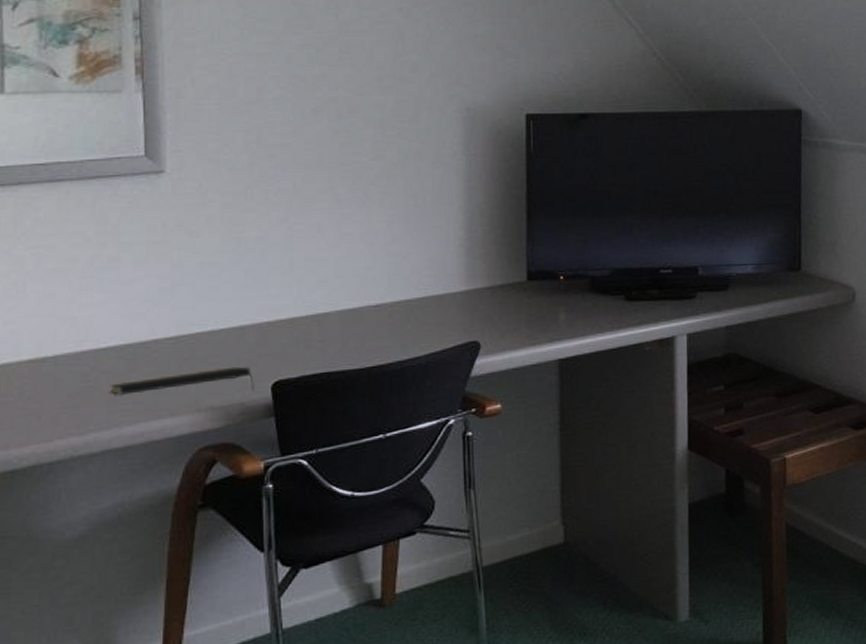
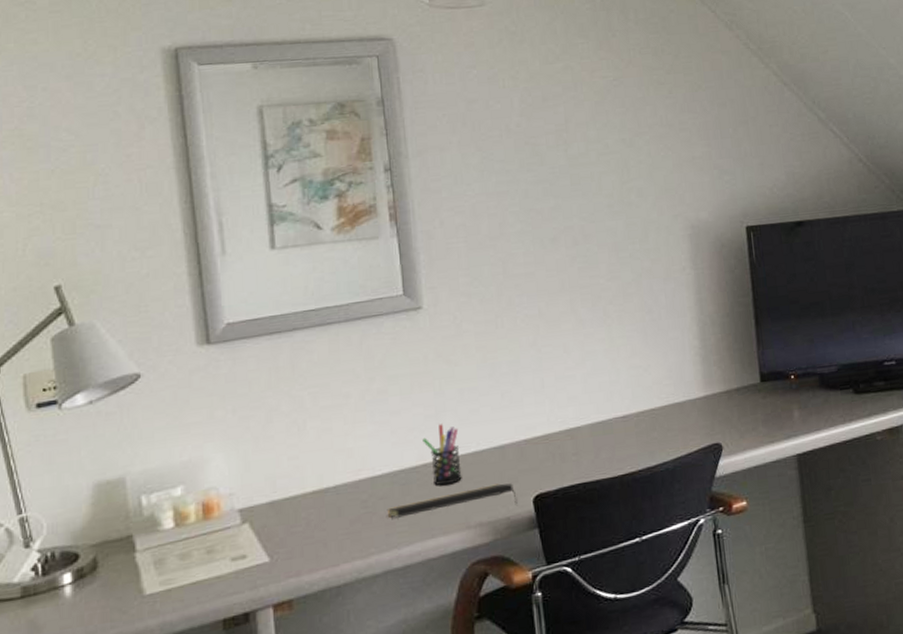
pen holder: none [155,298,195,364] -> present [422,424,462,485]

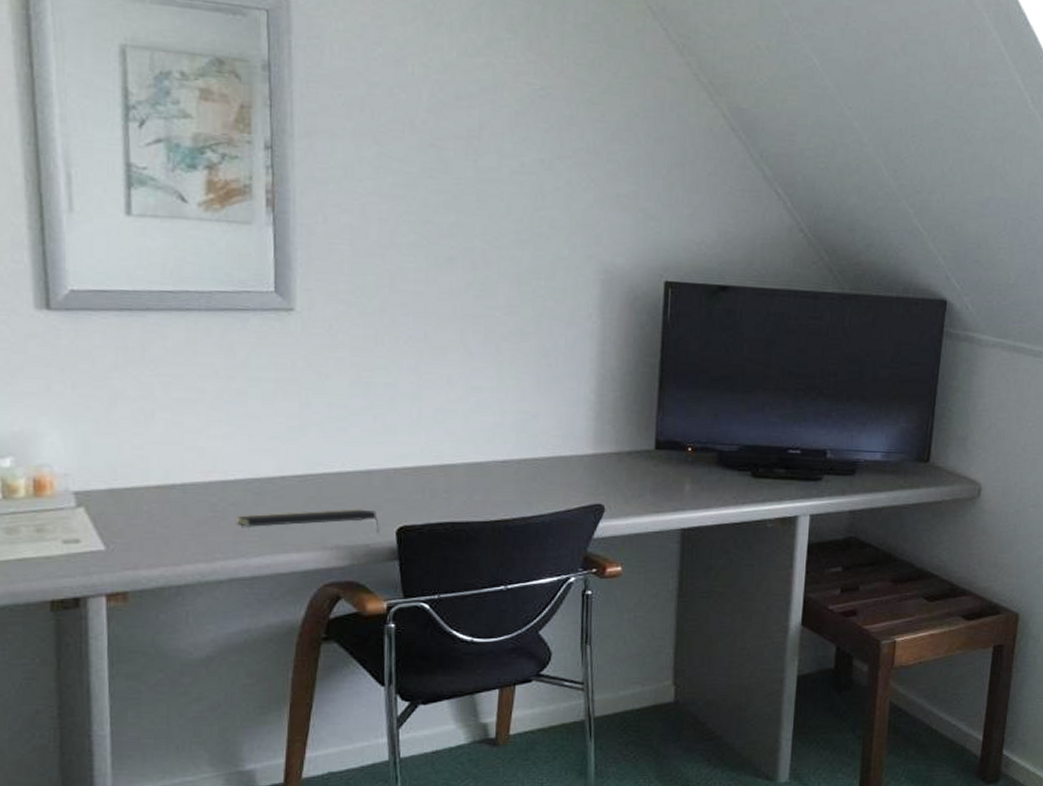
pen holder: present [422,424,462,485] -> none [282,437,323,502]

